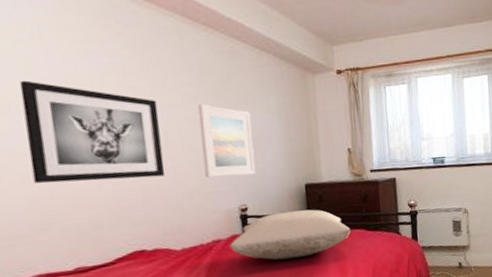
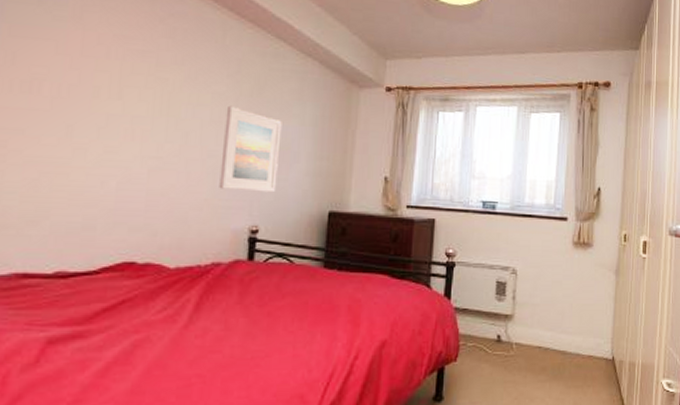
wall art: present [19,80,166,184] -> none [36,58,184,180]
pillow: present [229,209,351,260] -> none [229,241,372,298]

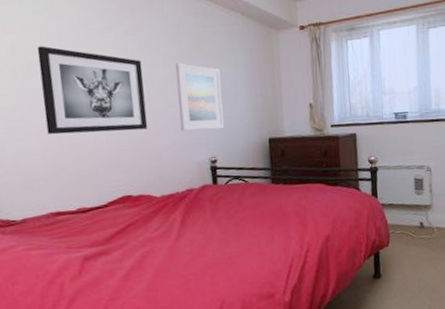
wall art: none [36,58,184,180] -> present [37,45,148,135]

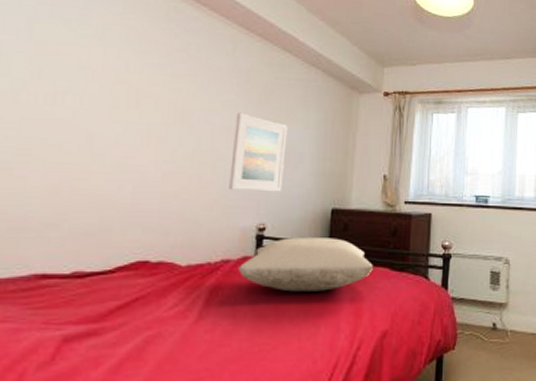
wall art: present [37,45,148,135] -> none [57,72,197,183]
pillow: none [201,163,311,211] -> present [238,238,373,292]

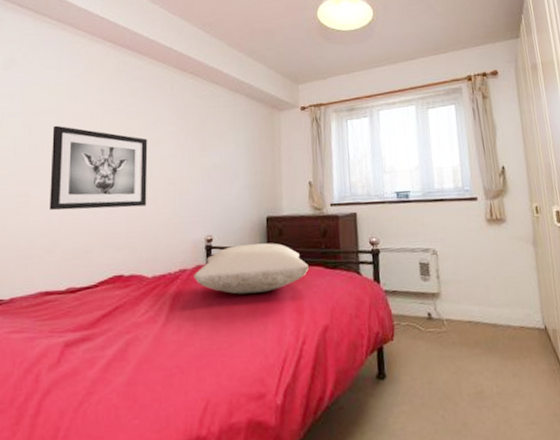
wall art: none [57,72,197,183] -> present [49,125,148,211]
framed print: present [229,112,288,192] -> none [179,141,223,209]

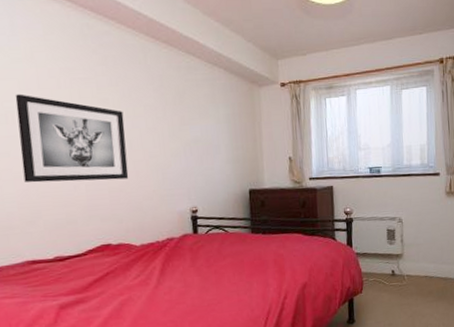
pillow: present [193,243,309,295] -> none [181,213,289,259]

